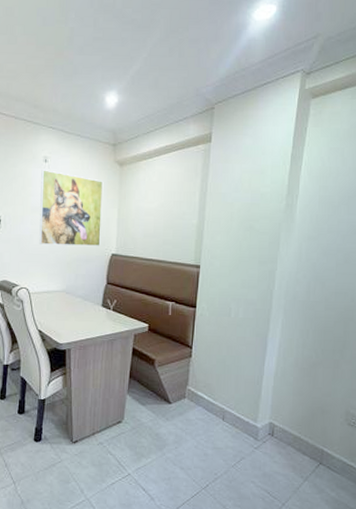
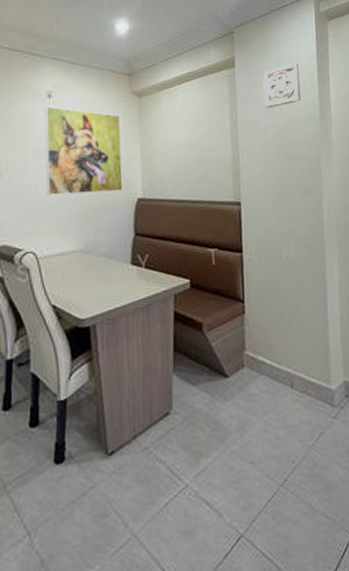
wall ornament: none [234,141,274,183] -> present [263,63,301,108]

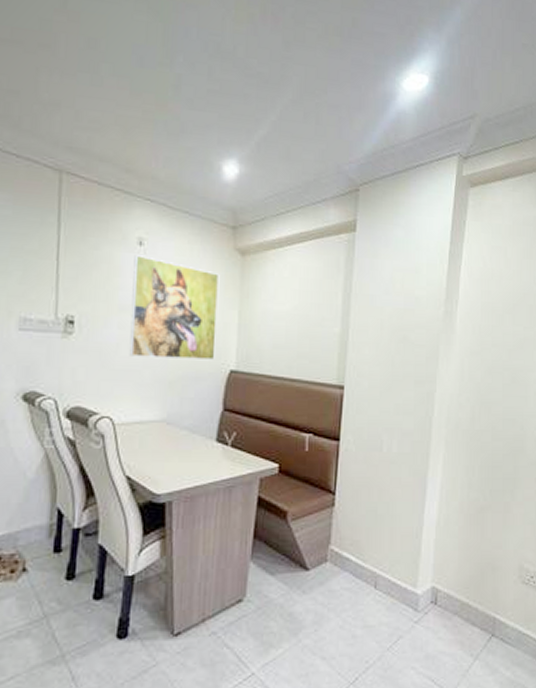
wall ornament: present [263,63,301,108] -> none [384,234,429,284]

